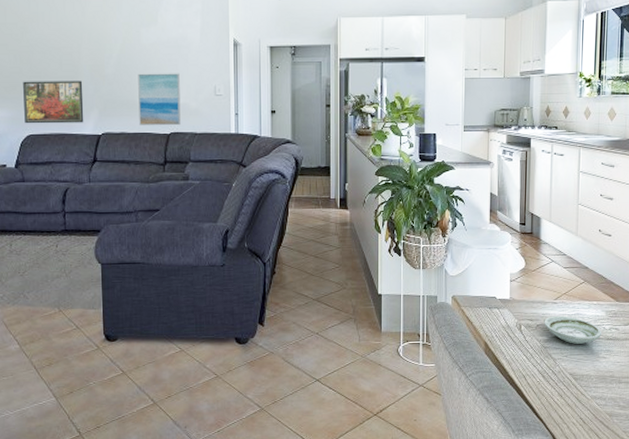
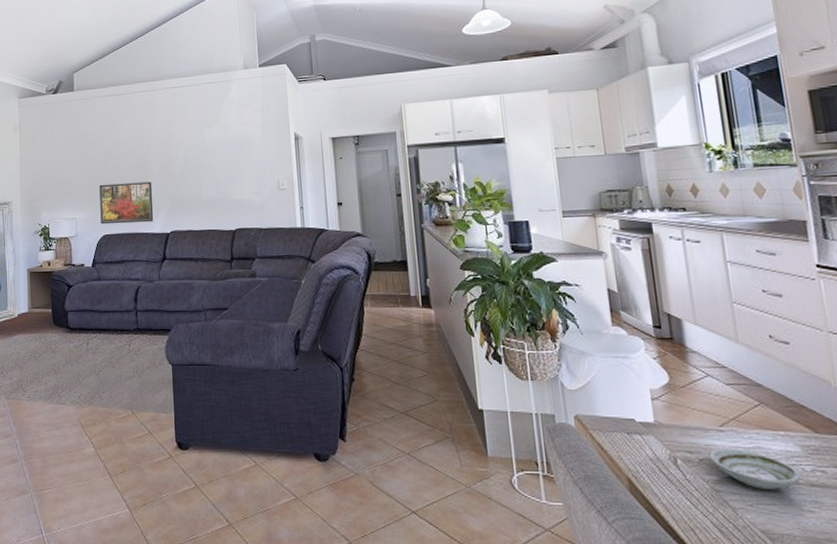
wall art: present [138,73,181,126] -> none [203,169,246,223]

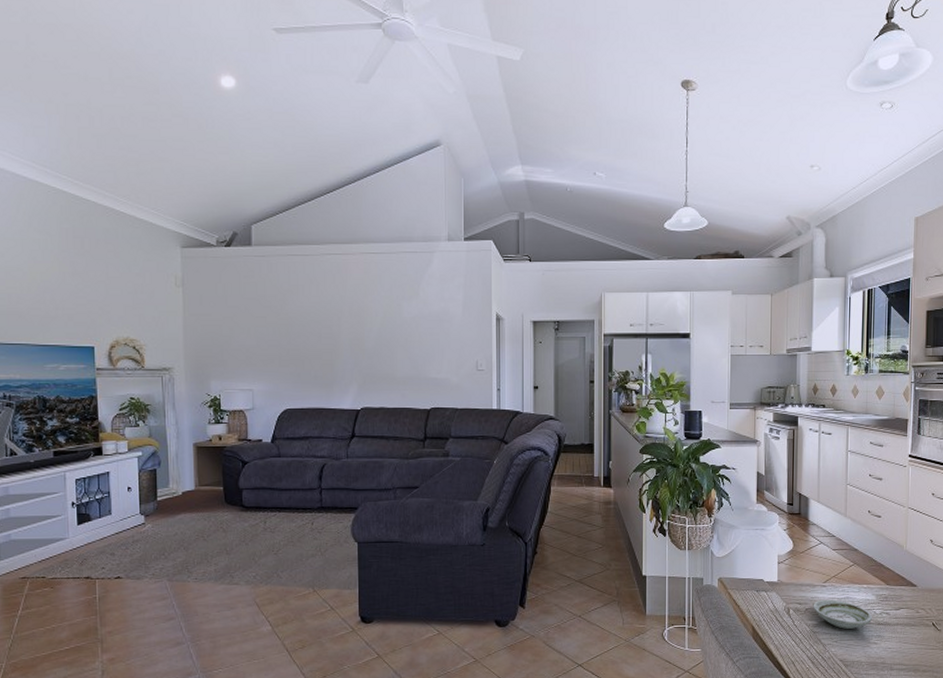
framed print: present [99,181,154,225] -> none [281,354,343,398]

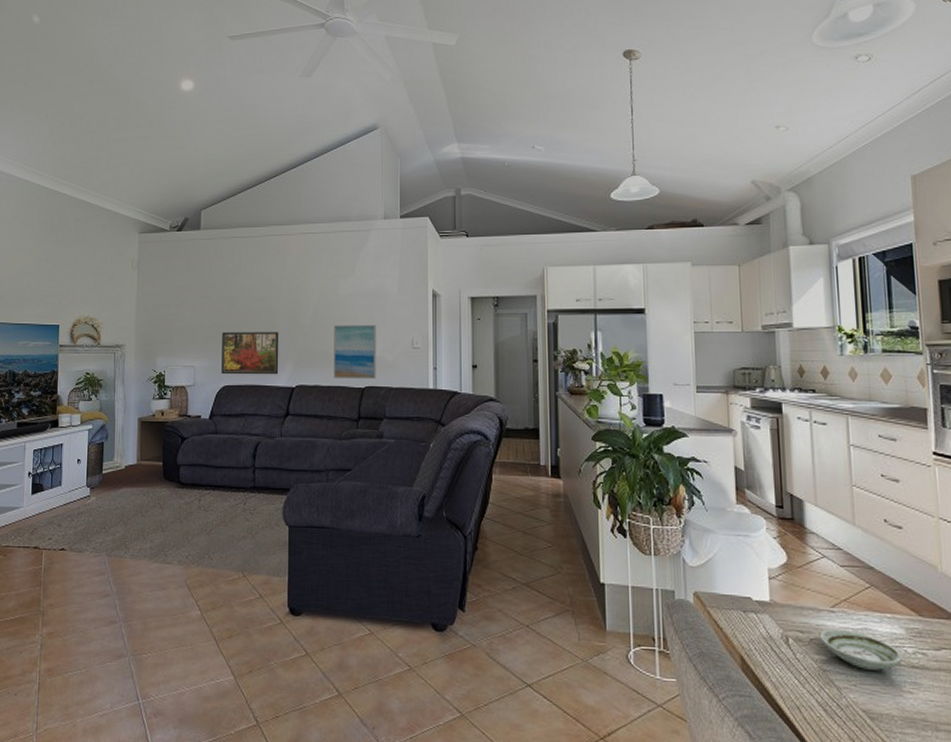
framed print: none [281,354,343,398] -> present [221,331,279,375]
wall art: none [398,347,441,401] -> present [334,325,376,380]

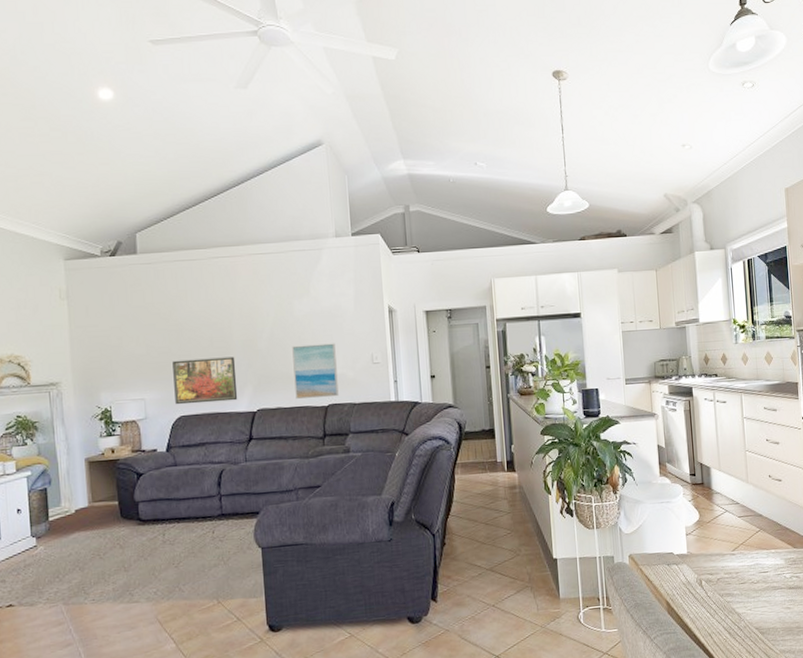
saucer: present [819,628,904,670] -> none [724,567,784,596]

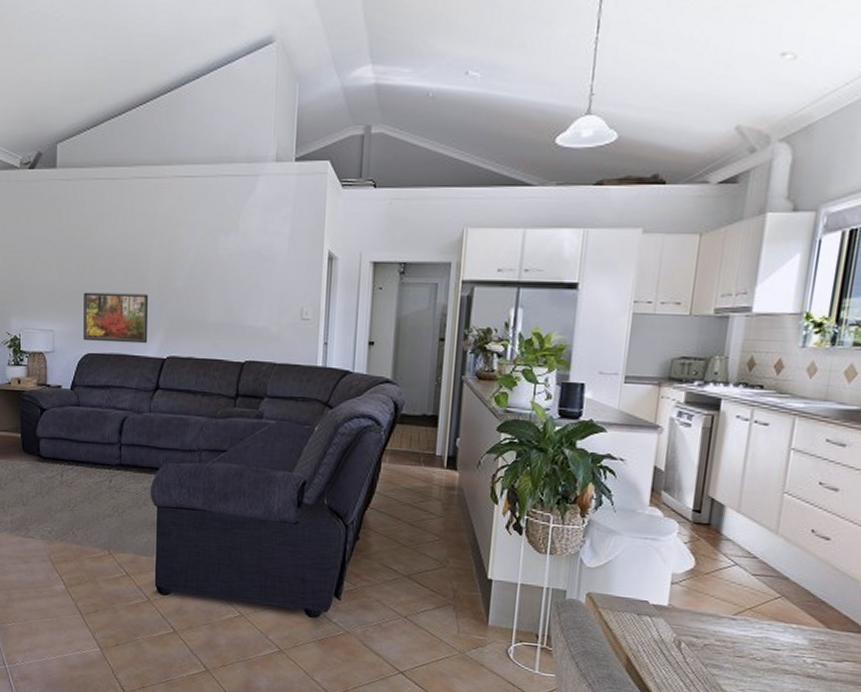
wall art: present [292,343,339,399] -> none [210,289,261,354]

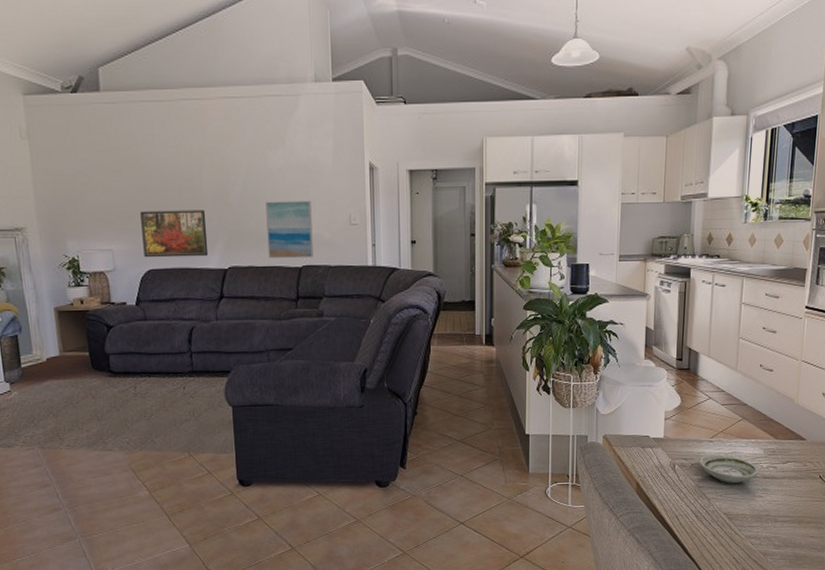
wall art: none [210,289,261,354] -> present [265,200,314,259]
saucer: none [714,635,801,678] -> present [699,454,760,483]

